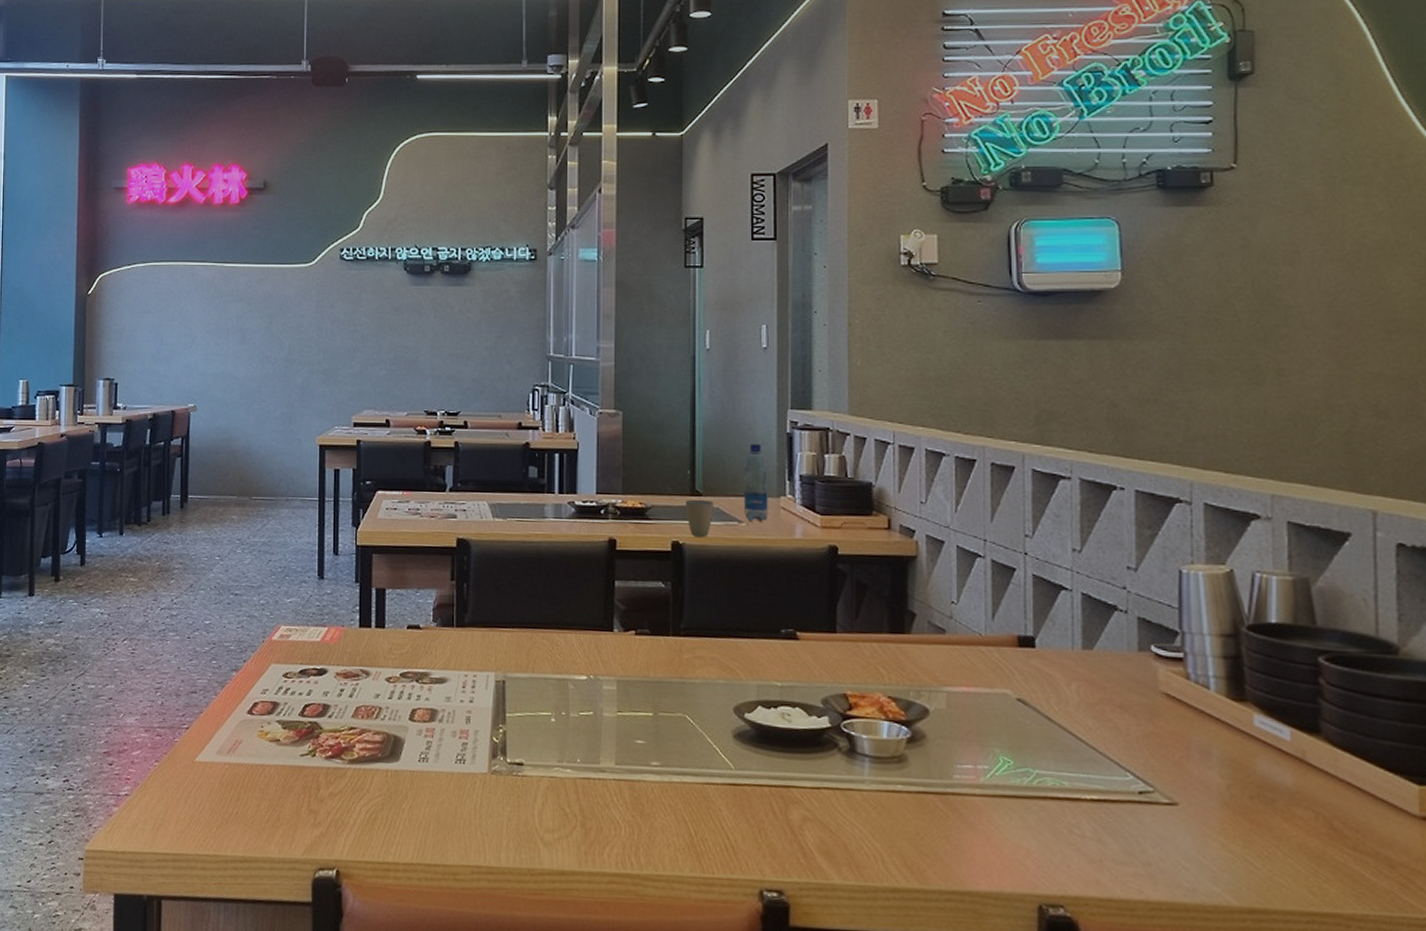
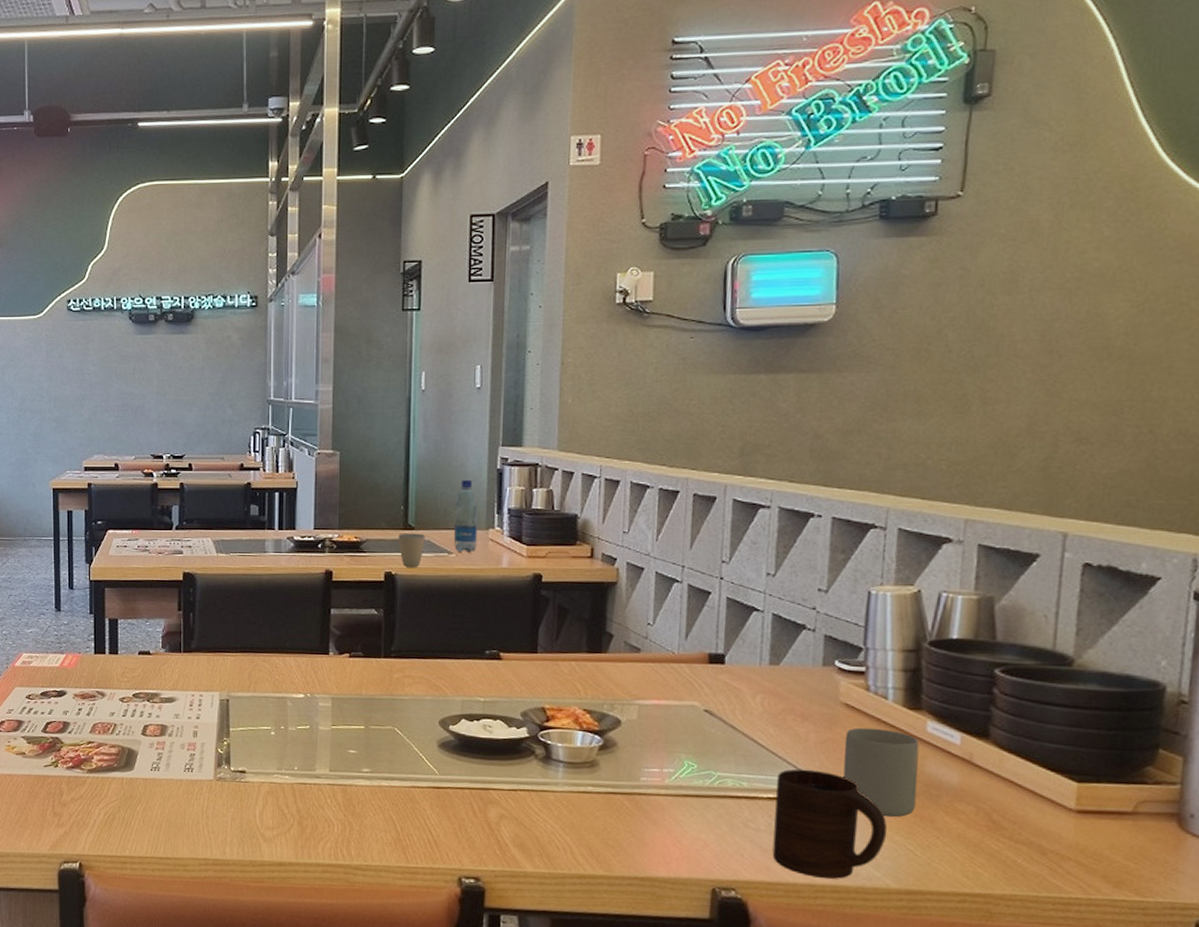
cup: none [1099,766,1223,895] -> present [772,769,888,879]
cup: none [1168,720,1250,824] -> present [843,727,919,818]

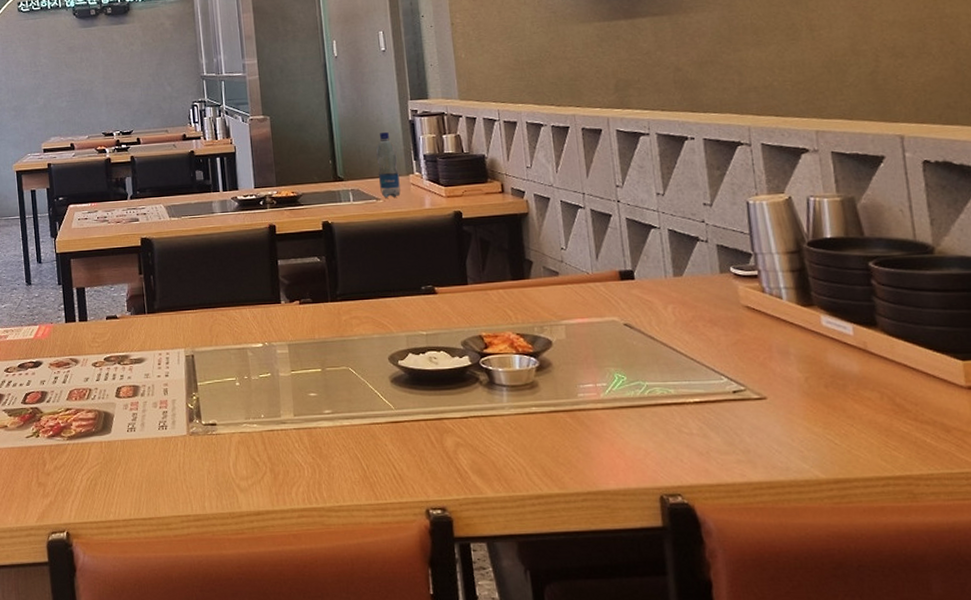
cup: present [398,533,425,568] -> none [330,184,355,216]
cup: present [772,769,888,879] -> none [699,371,807,475]
cup: present [843,727,919,818] -> none [752,326,827,410]

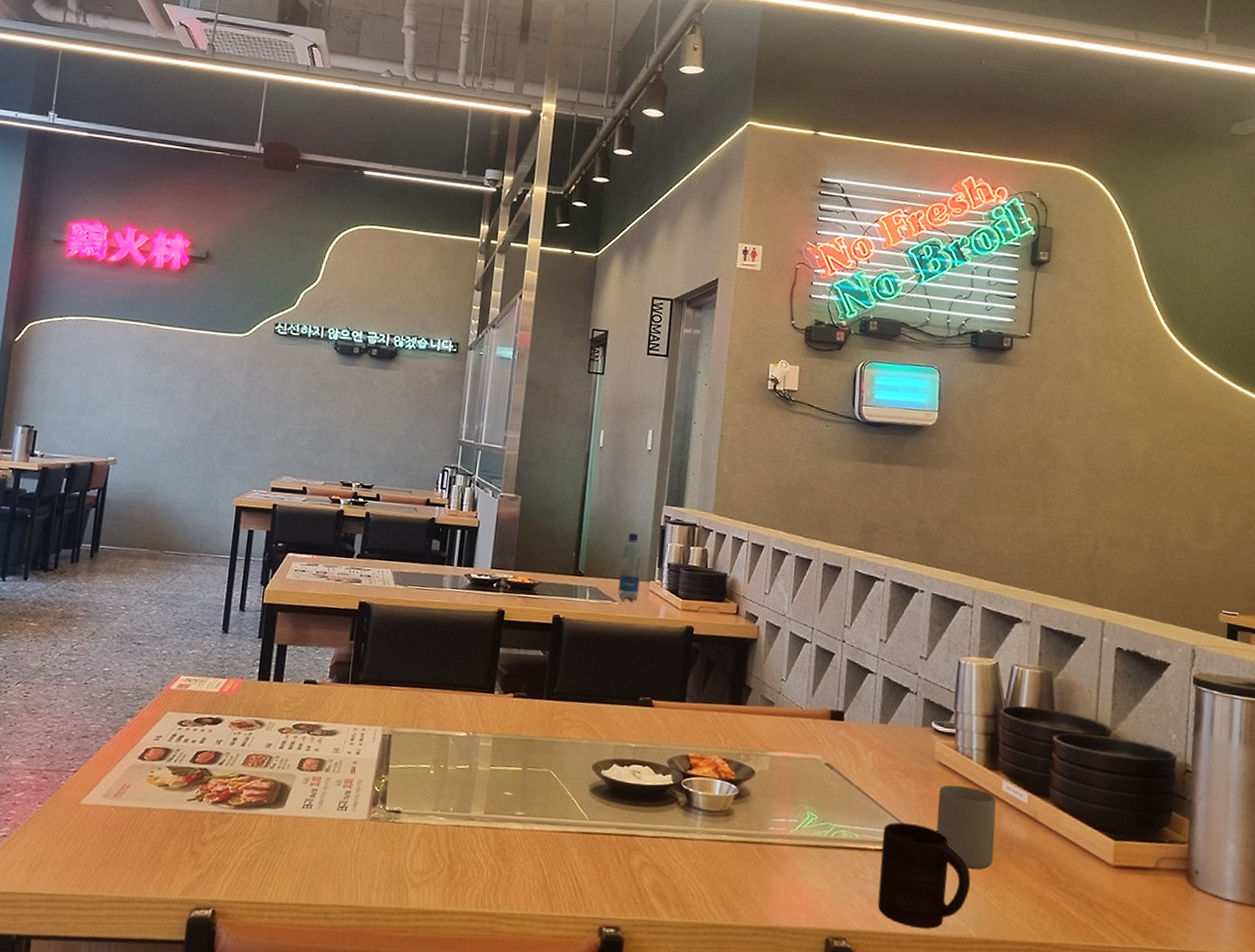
cup: none [699,371,807,475] -> present [877,822,971,929]
cup: none [752,326,827,410] -> present [937,785,996,870]

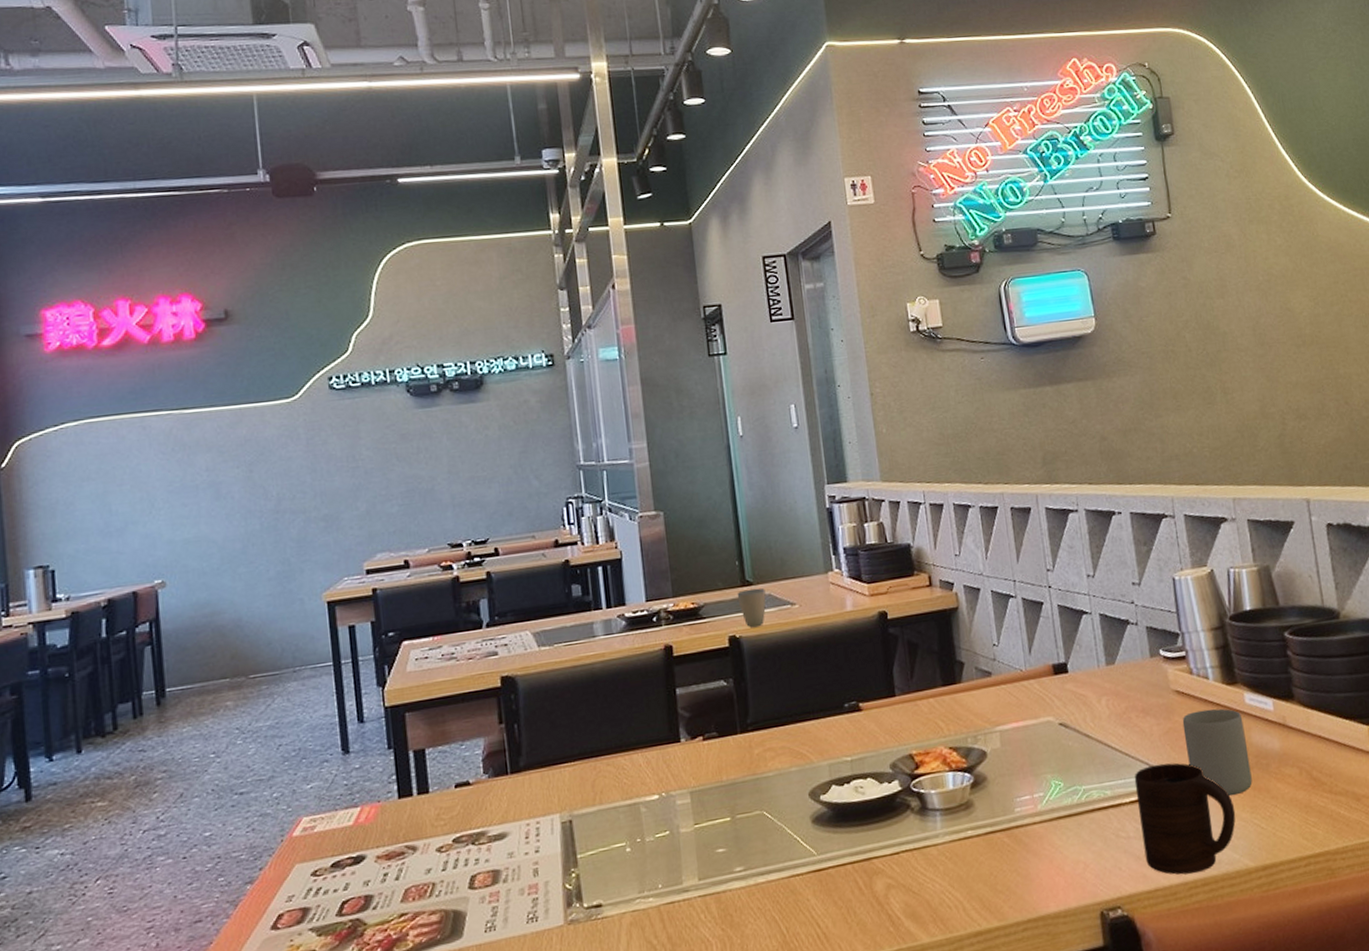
cup: none [568,578,593,613] -> present [737,588,766,628]
bottle: present [618,533,642,602] -> none [789,524,819,602]

